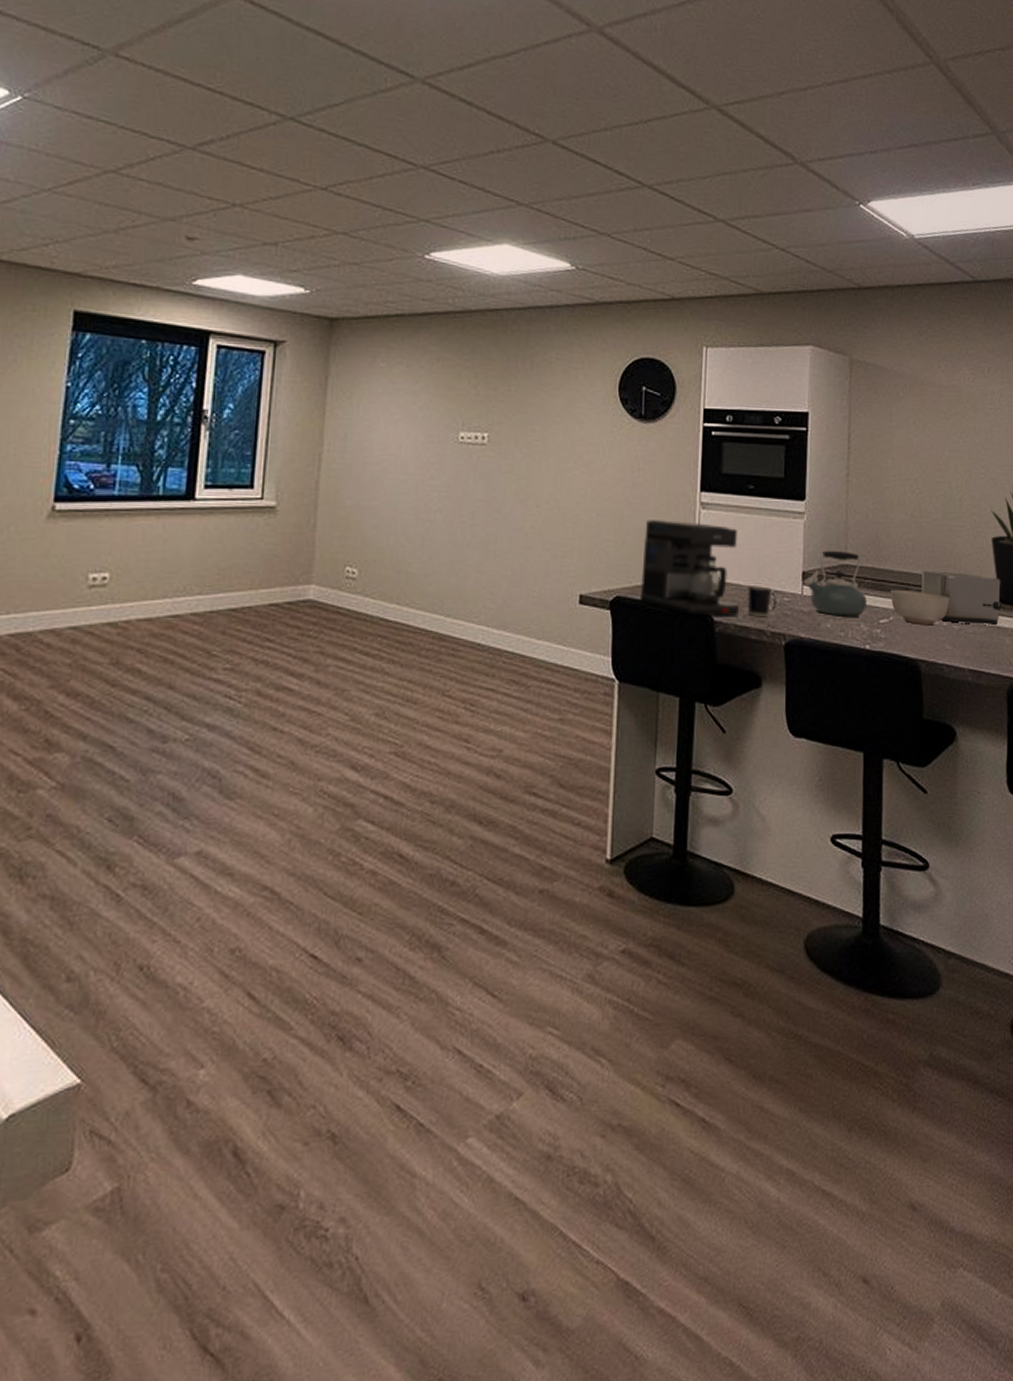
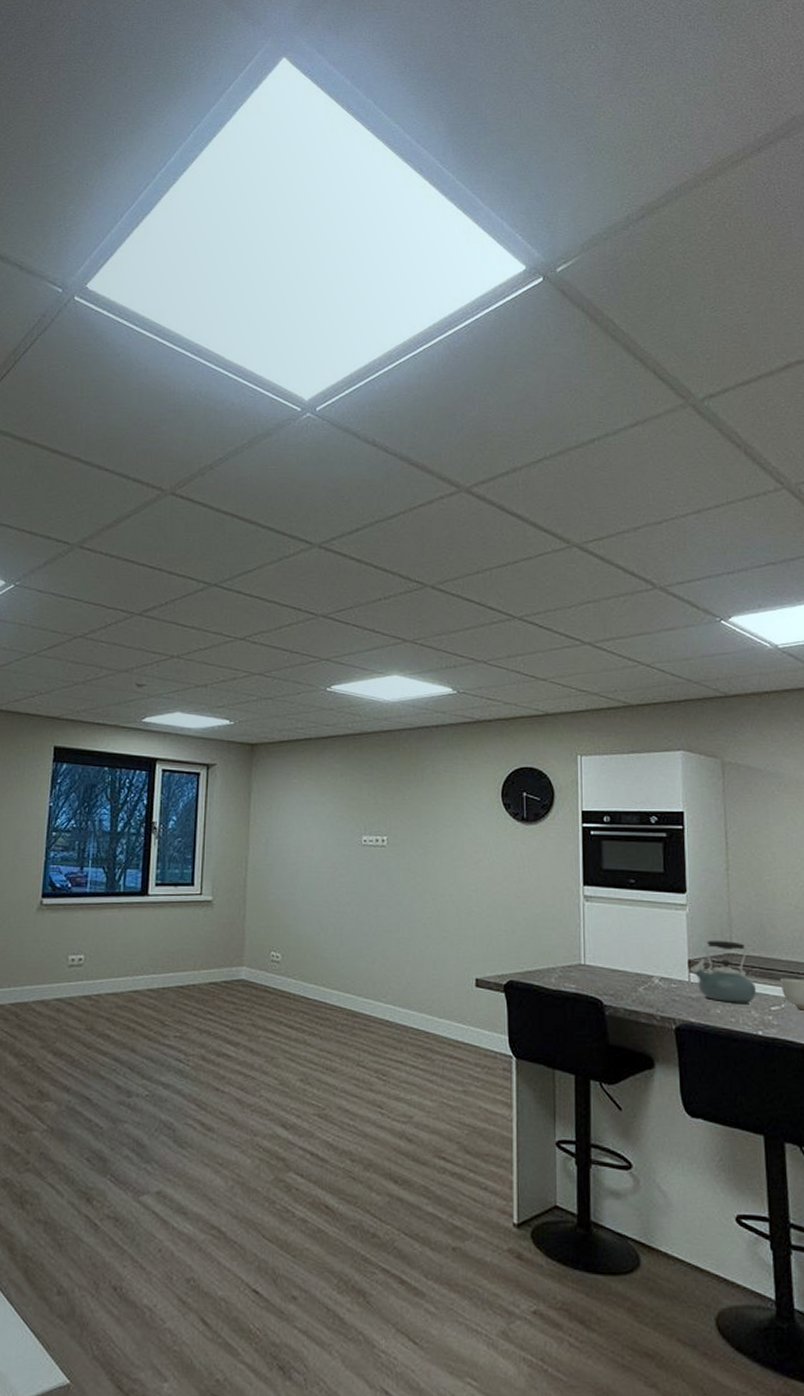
coffee maker: present [639,520,739,617] -> none [531,911,627,1001]
mug: present [747,586,776,618] -> none [635,972,664,1003]

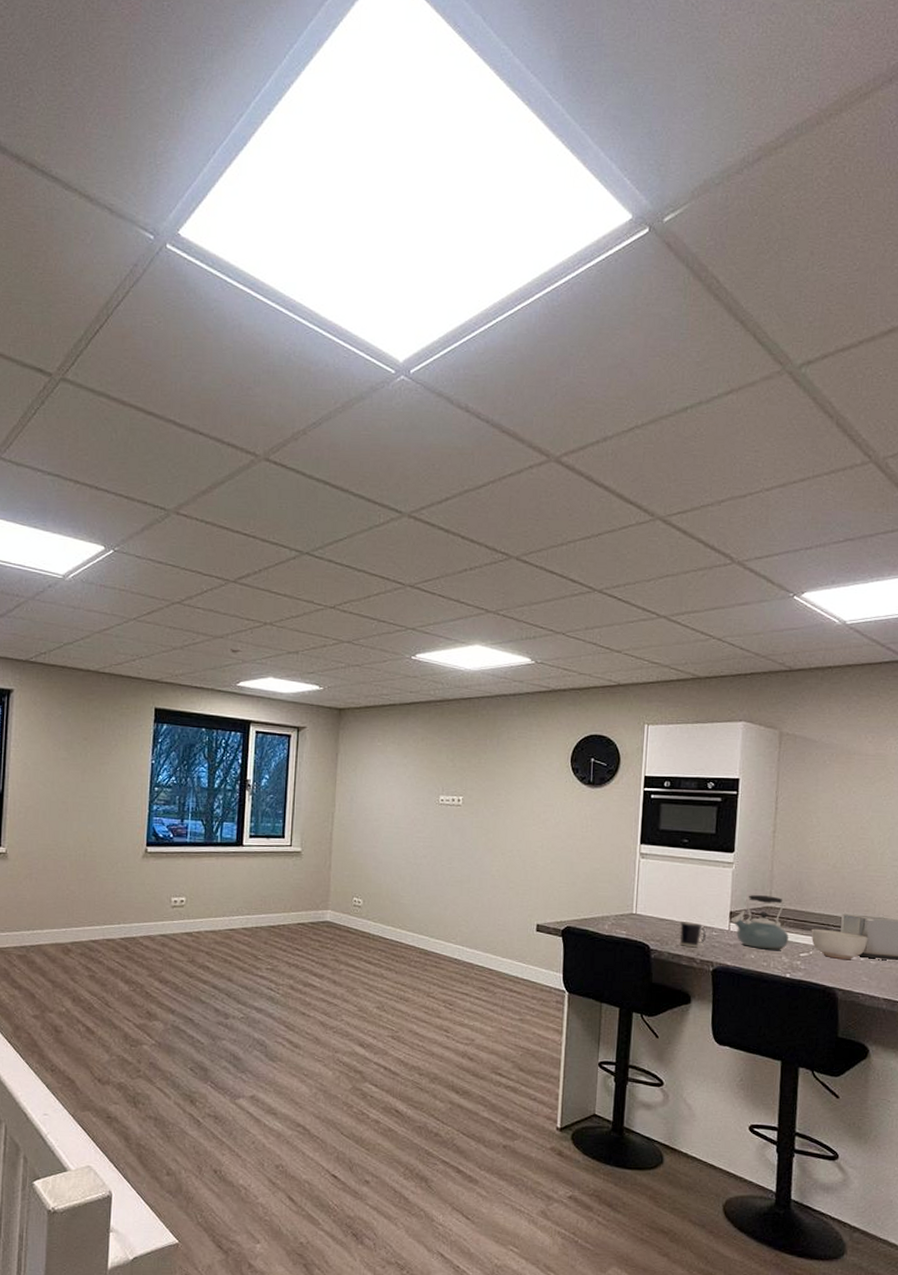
mug: none [635,972,664,1003] -> present [680,922,706,948]

